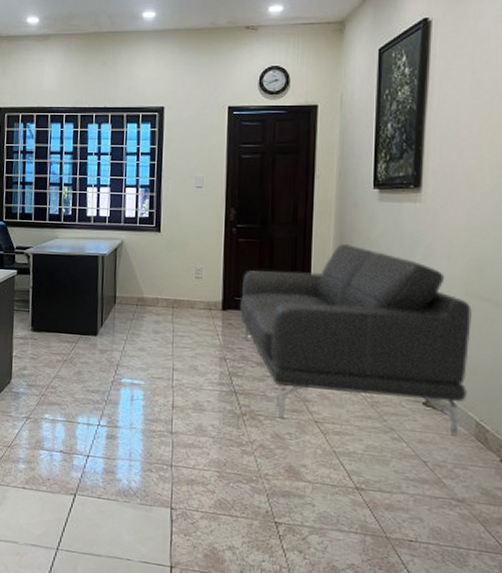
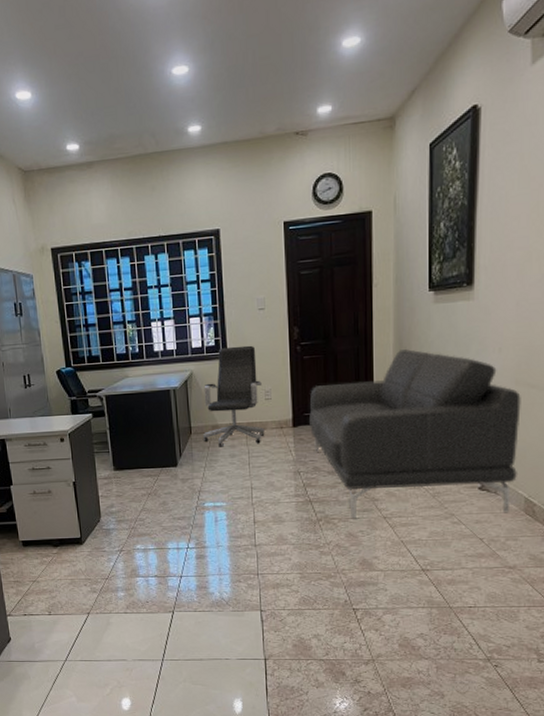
office chair: none [126,220,193,323] -> present [202,345,265,447]

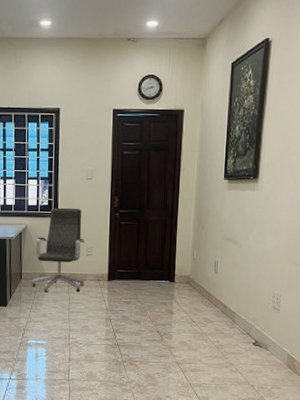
sofa: present [308,349,521,518] -> none [121,225,289,366]

